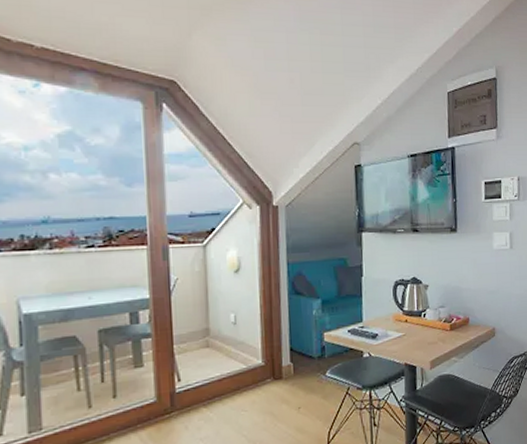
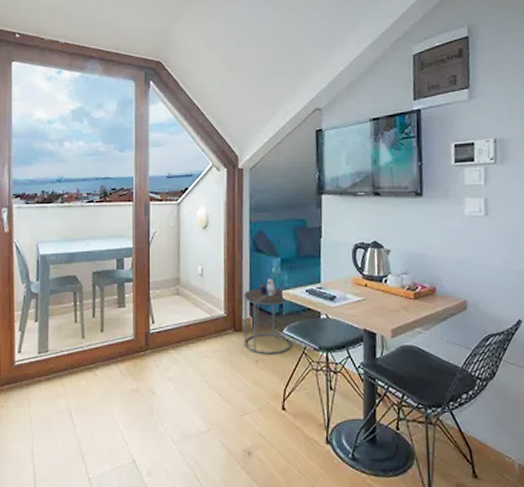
side table: none [283,322,334,401] -> present [243,279,291,355]

